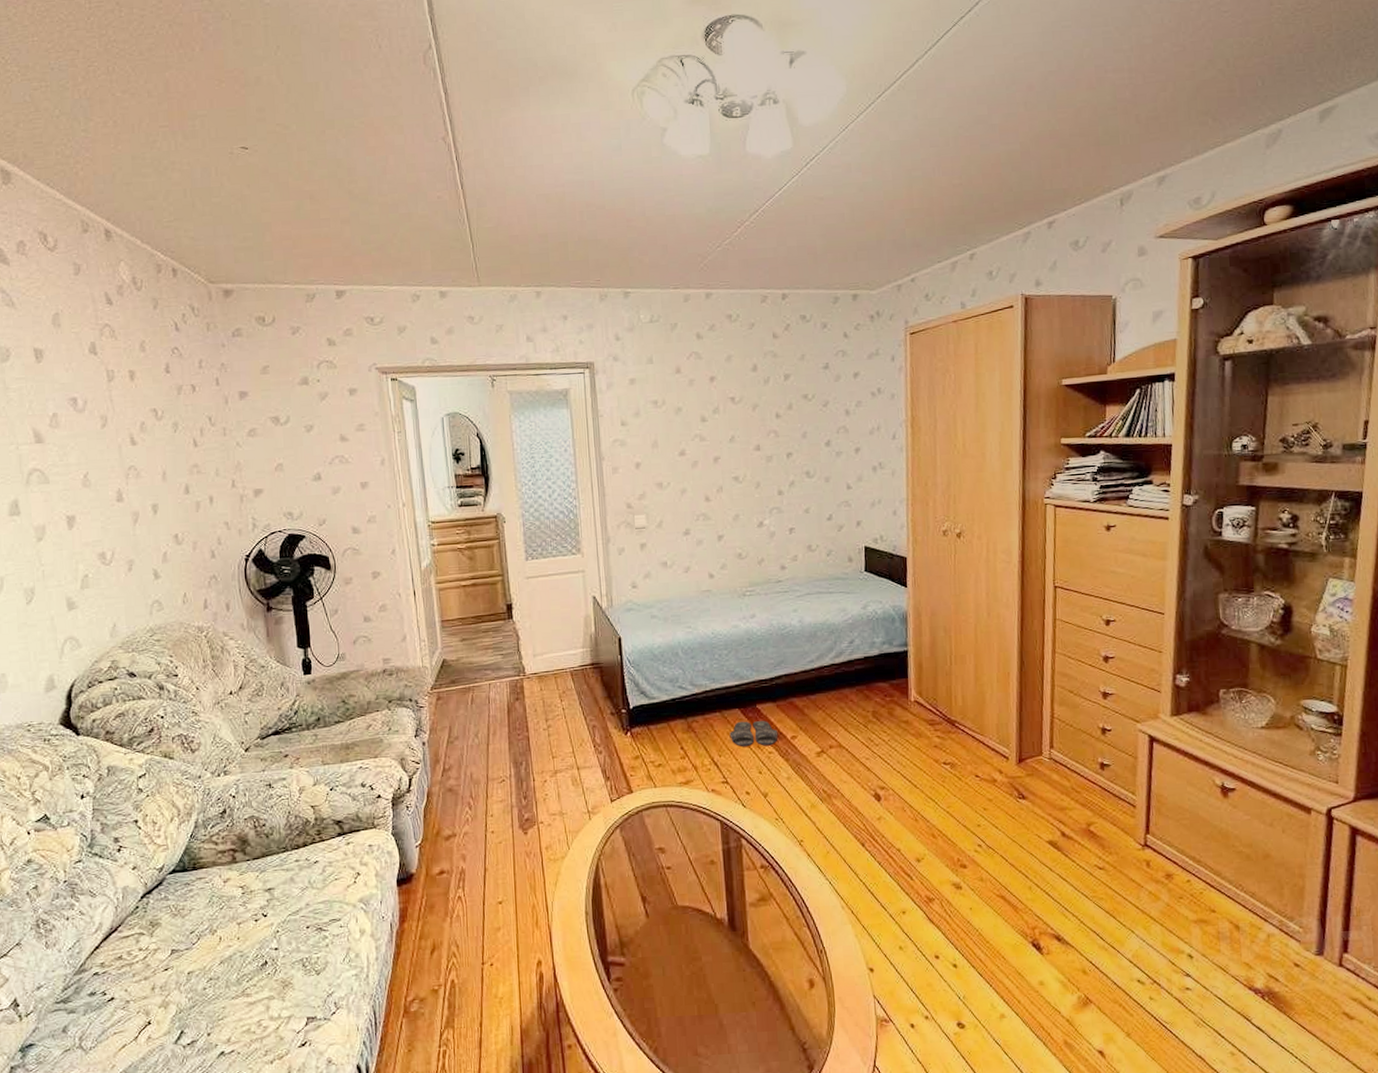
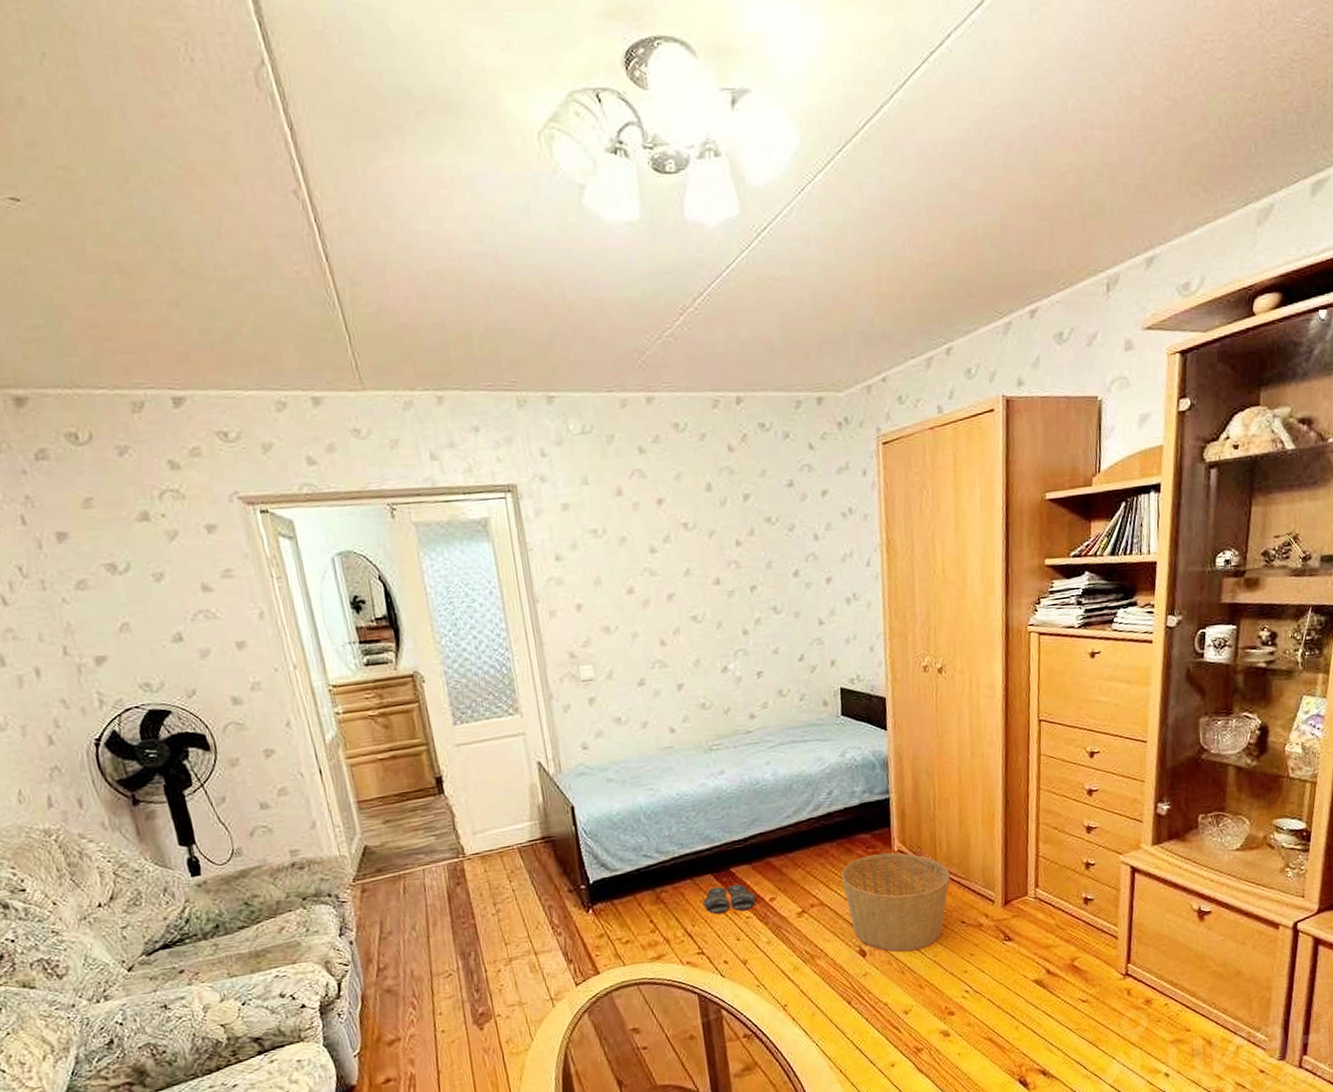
basket: none [859,702,965,800] -> present [841,852,950,952]

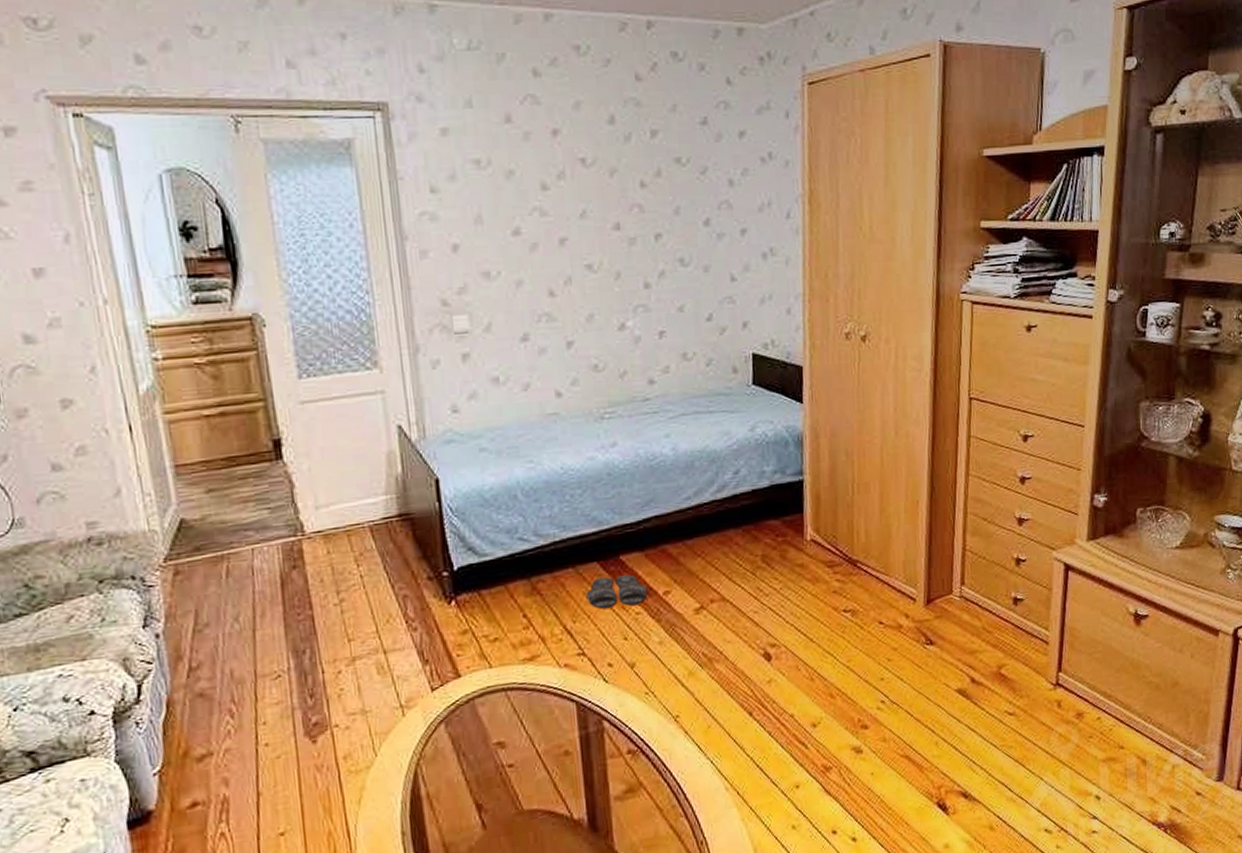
basket: present [841,852,950,952] -> none [746,542,868,656]

